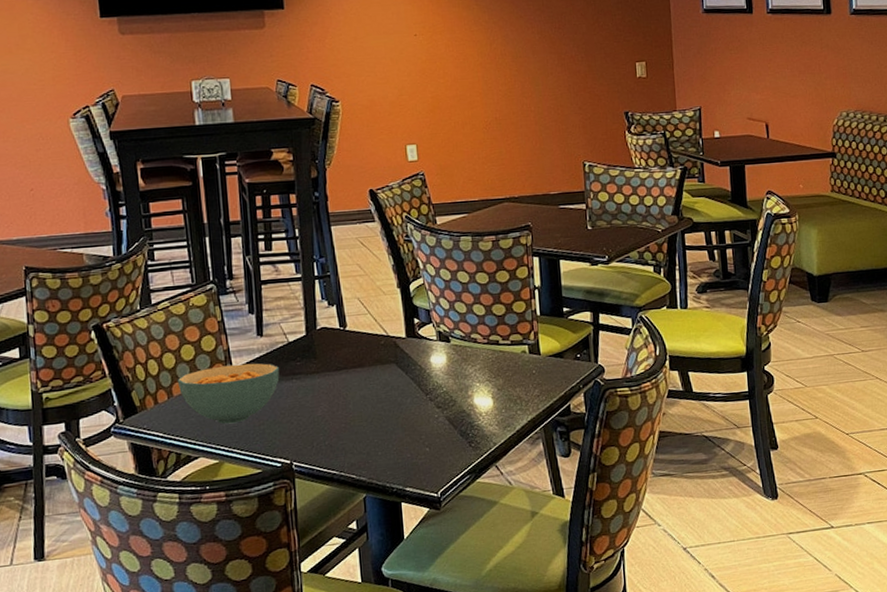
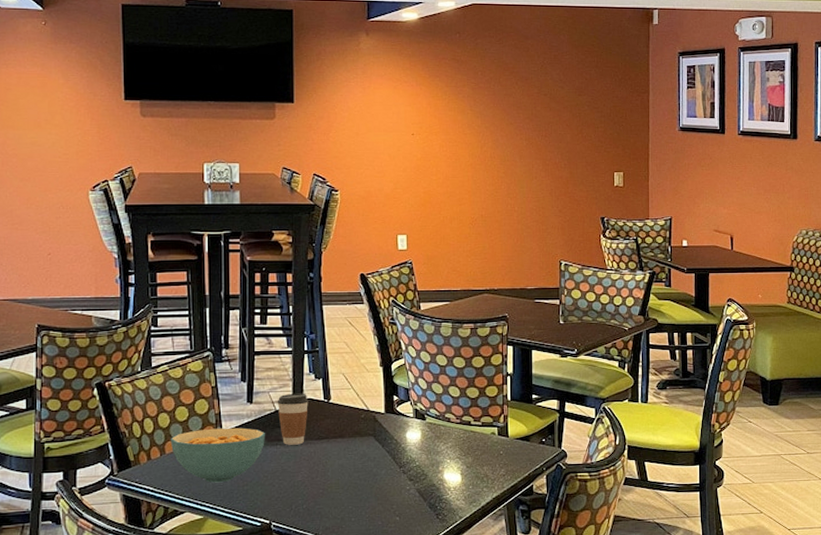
coffee cup: none [289,322,323,379] -> present [277,393,308,445]

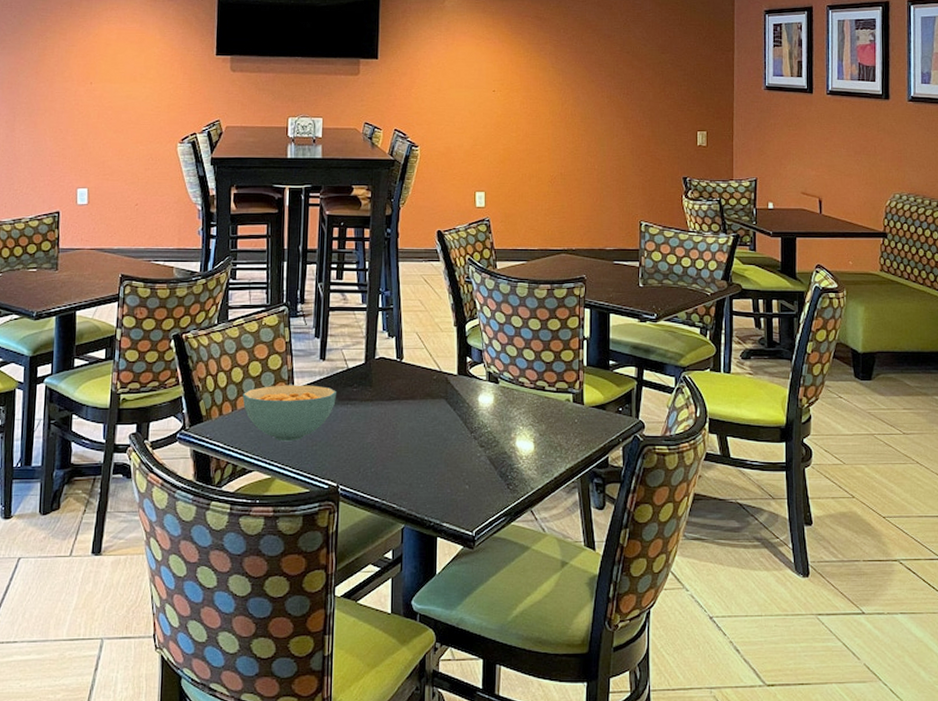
coffee cup: present [277,393,308,445] -> none [349,351,381,405]

